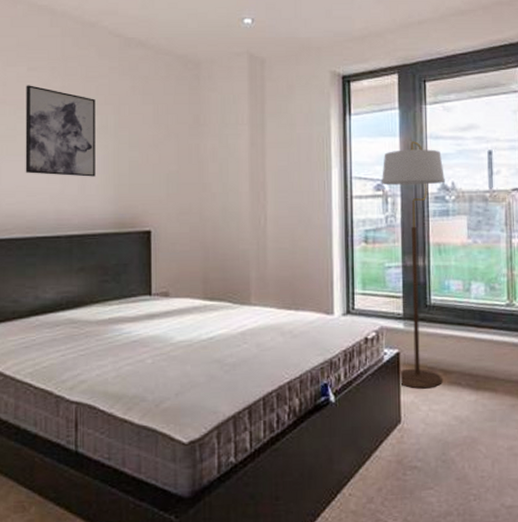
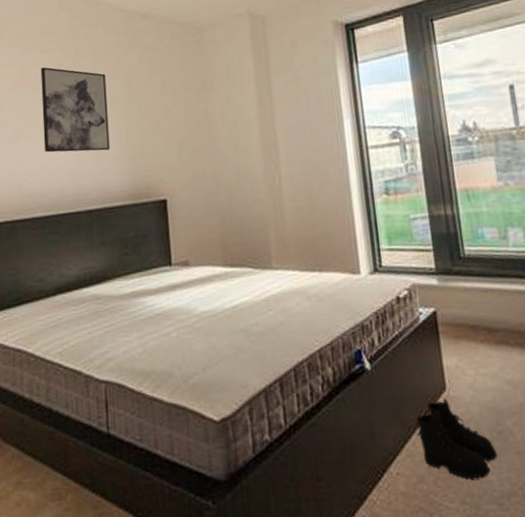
boots: none [370,430,439,501] -> present [416,398,497,480]
floor lamp: present [382,141,445,389] -> none [397,83,488,351]

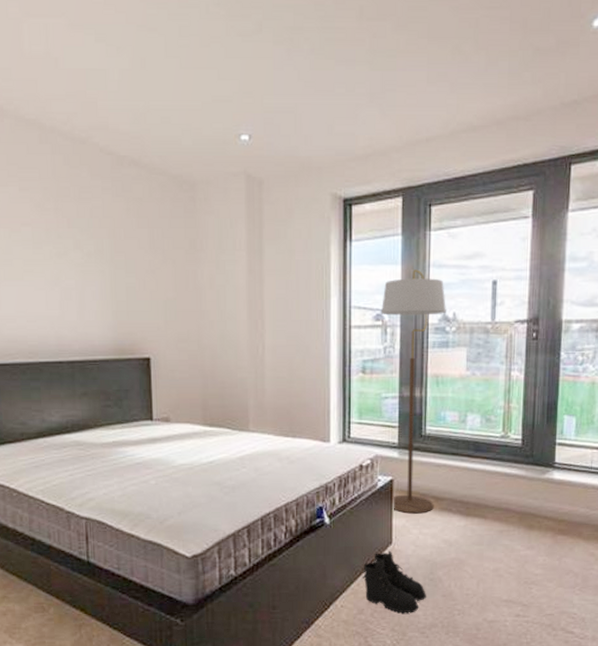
wall art: present [40,67,110,153] -> none [18,206,94,303]
floor lamp: none [397,83,488,351] -> present [381,269,446,514]

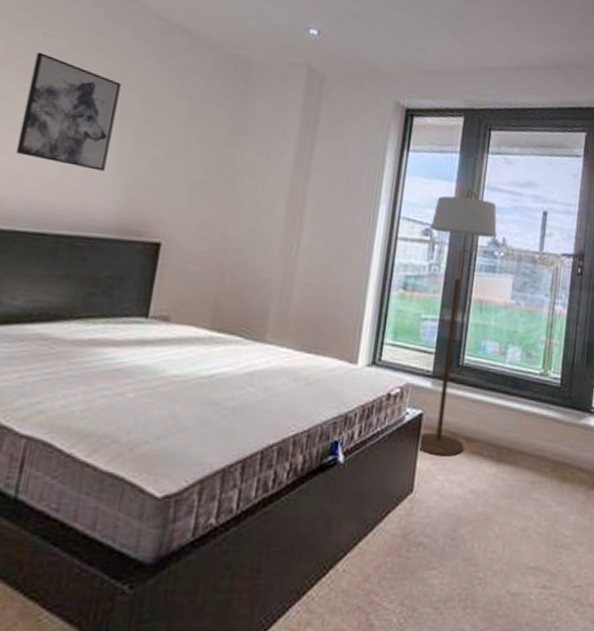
wall art: none [18,206,94,303] -> present [15,52,121,171]
boots: present [362,550,426,614] -> none [373,500,445,582]

